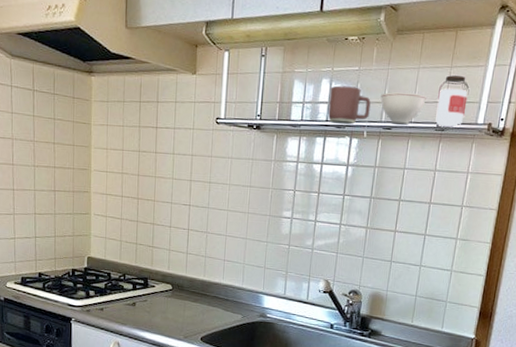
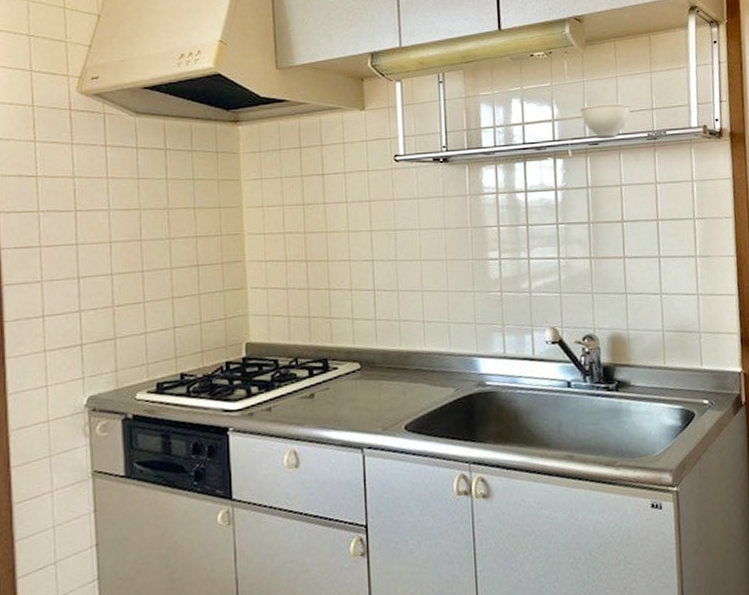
mug: present [327,85,371,125] -> none [522,104,571,146]
jar: present [435,75,470,127] -> none [641,80,676,135]

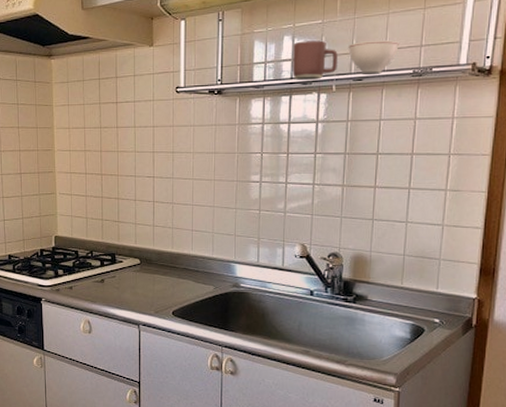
mug: none [522,104,571,146] -> present [292,40,338,81]

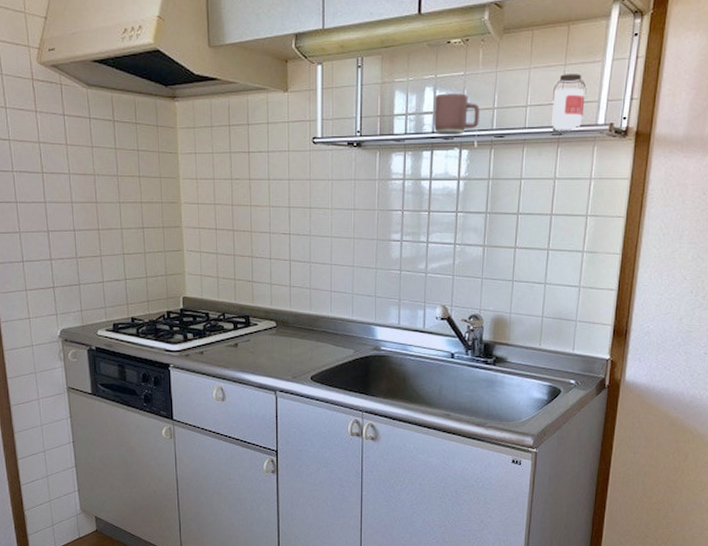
bowl: present [348,39,400,76] -> none [490,95,541,132]
jar: none [411,16,448,72] -> present [552,74,587,130]

